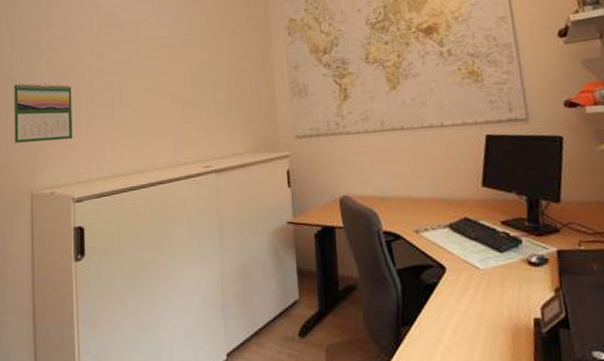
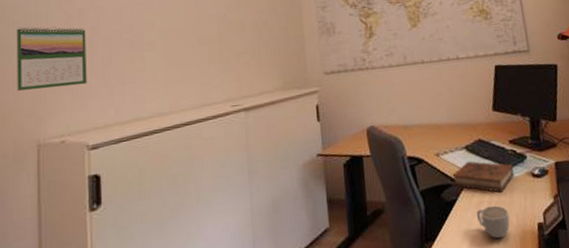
book: none [433,241,507,279] -> present [452,161,514,193]
mug: none [461,293,500,331] -> present [477,205,510,239]

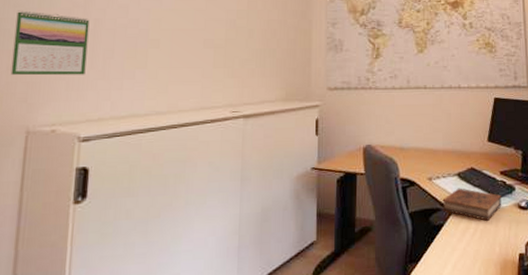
mug: present [477,205,510,239] -> none [462,233,493,266]

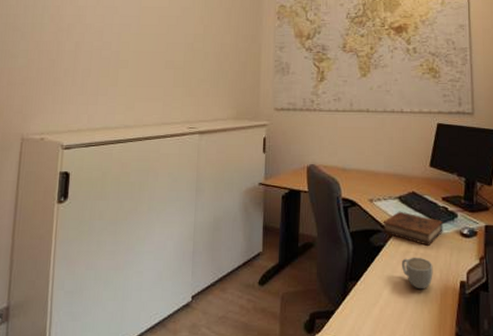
calendar: present [10,10,90,76] -> none [10,34,72,91]
mug: none [462,233,493,266] -> present [402,257,433,290]

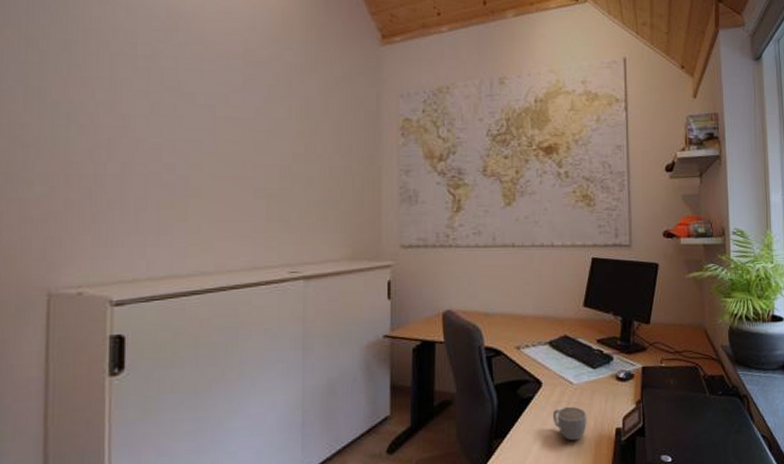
book: present [383,211,443,246] -> none [532,357,598,393]

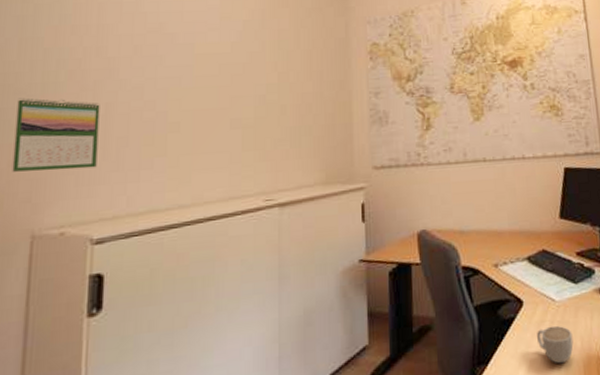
calendar: none [24,151,116,229] -> present [12,98,100,172]

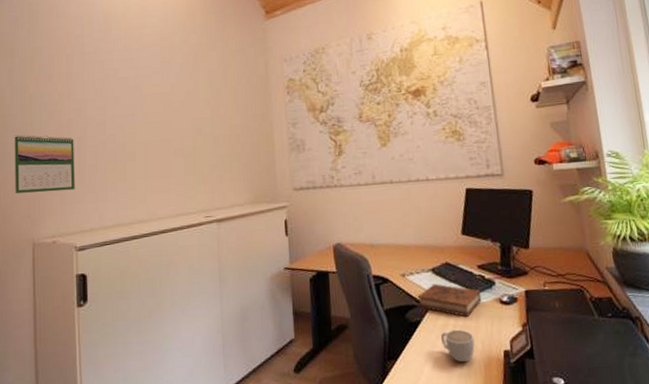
book: none [511,274,581,311] -> present [417,283,482,317]

